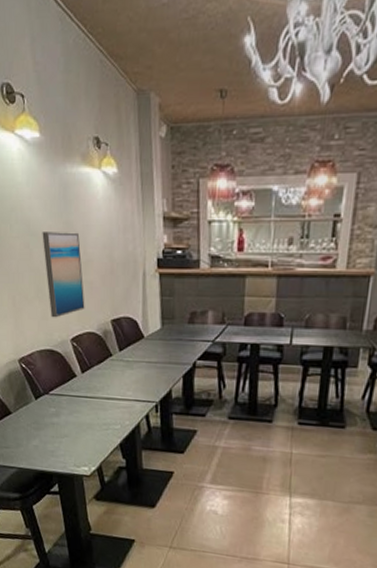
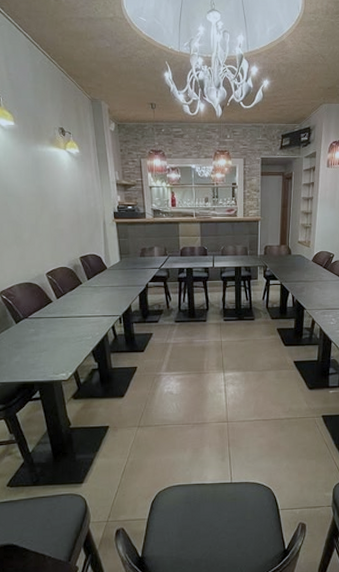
wall art: present [42,232,85,318] -> none [18,193,57,258]

